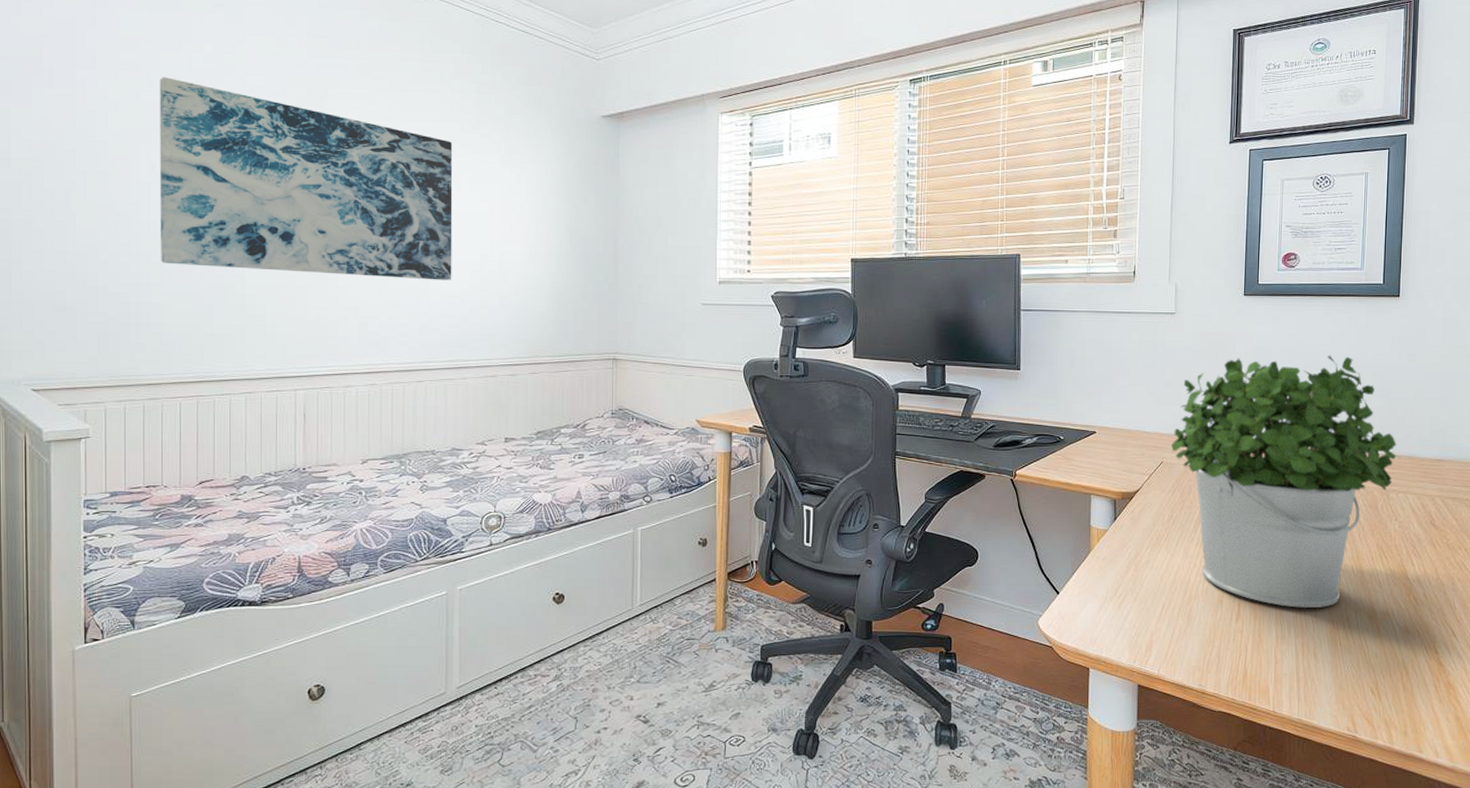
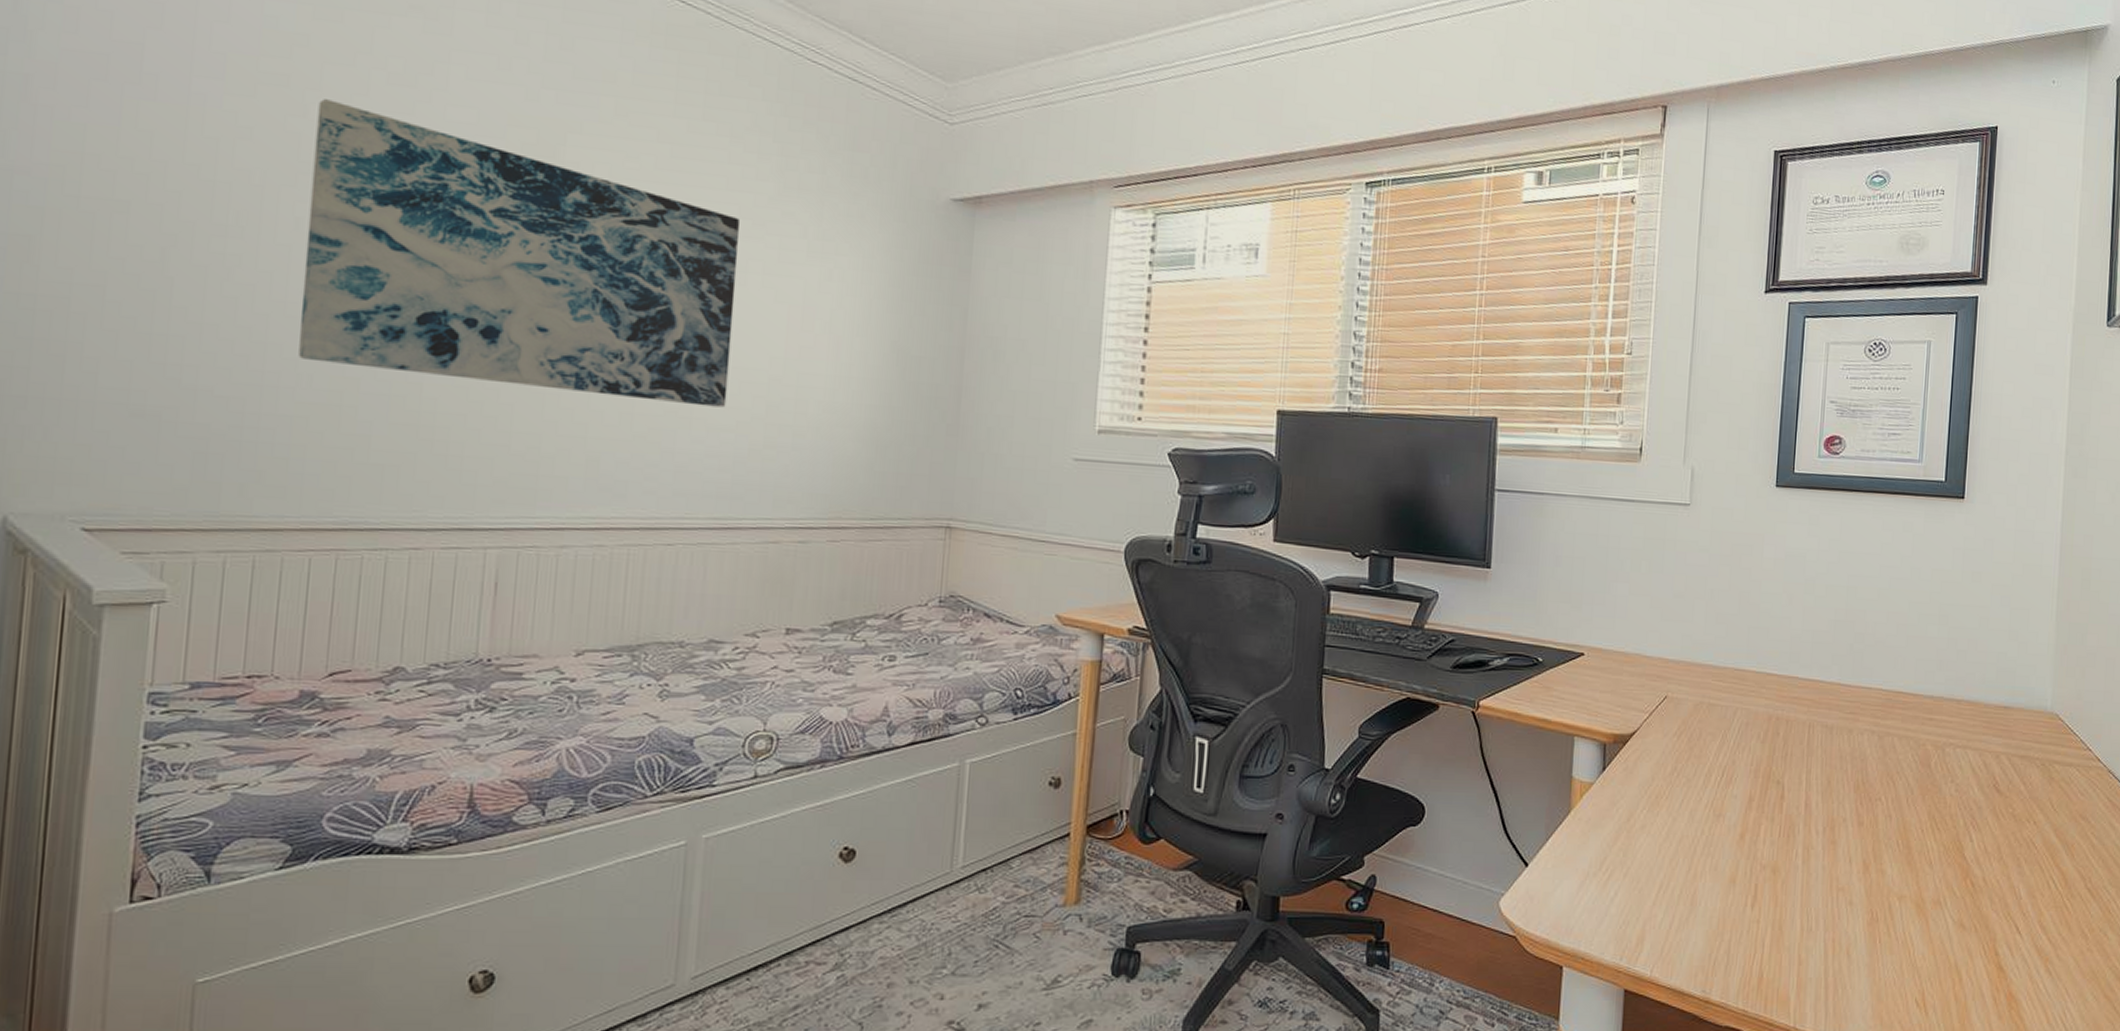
potted plant: present [1171,355,1397,609] -> none [1679,566,1956,894]

